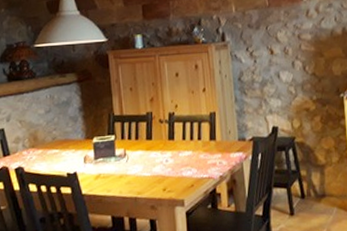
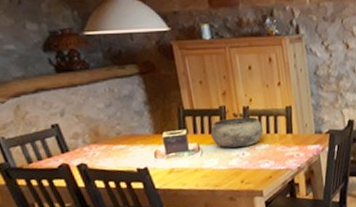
bowl: none [137,123,188,154] -> present [211,116,264,148]

